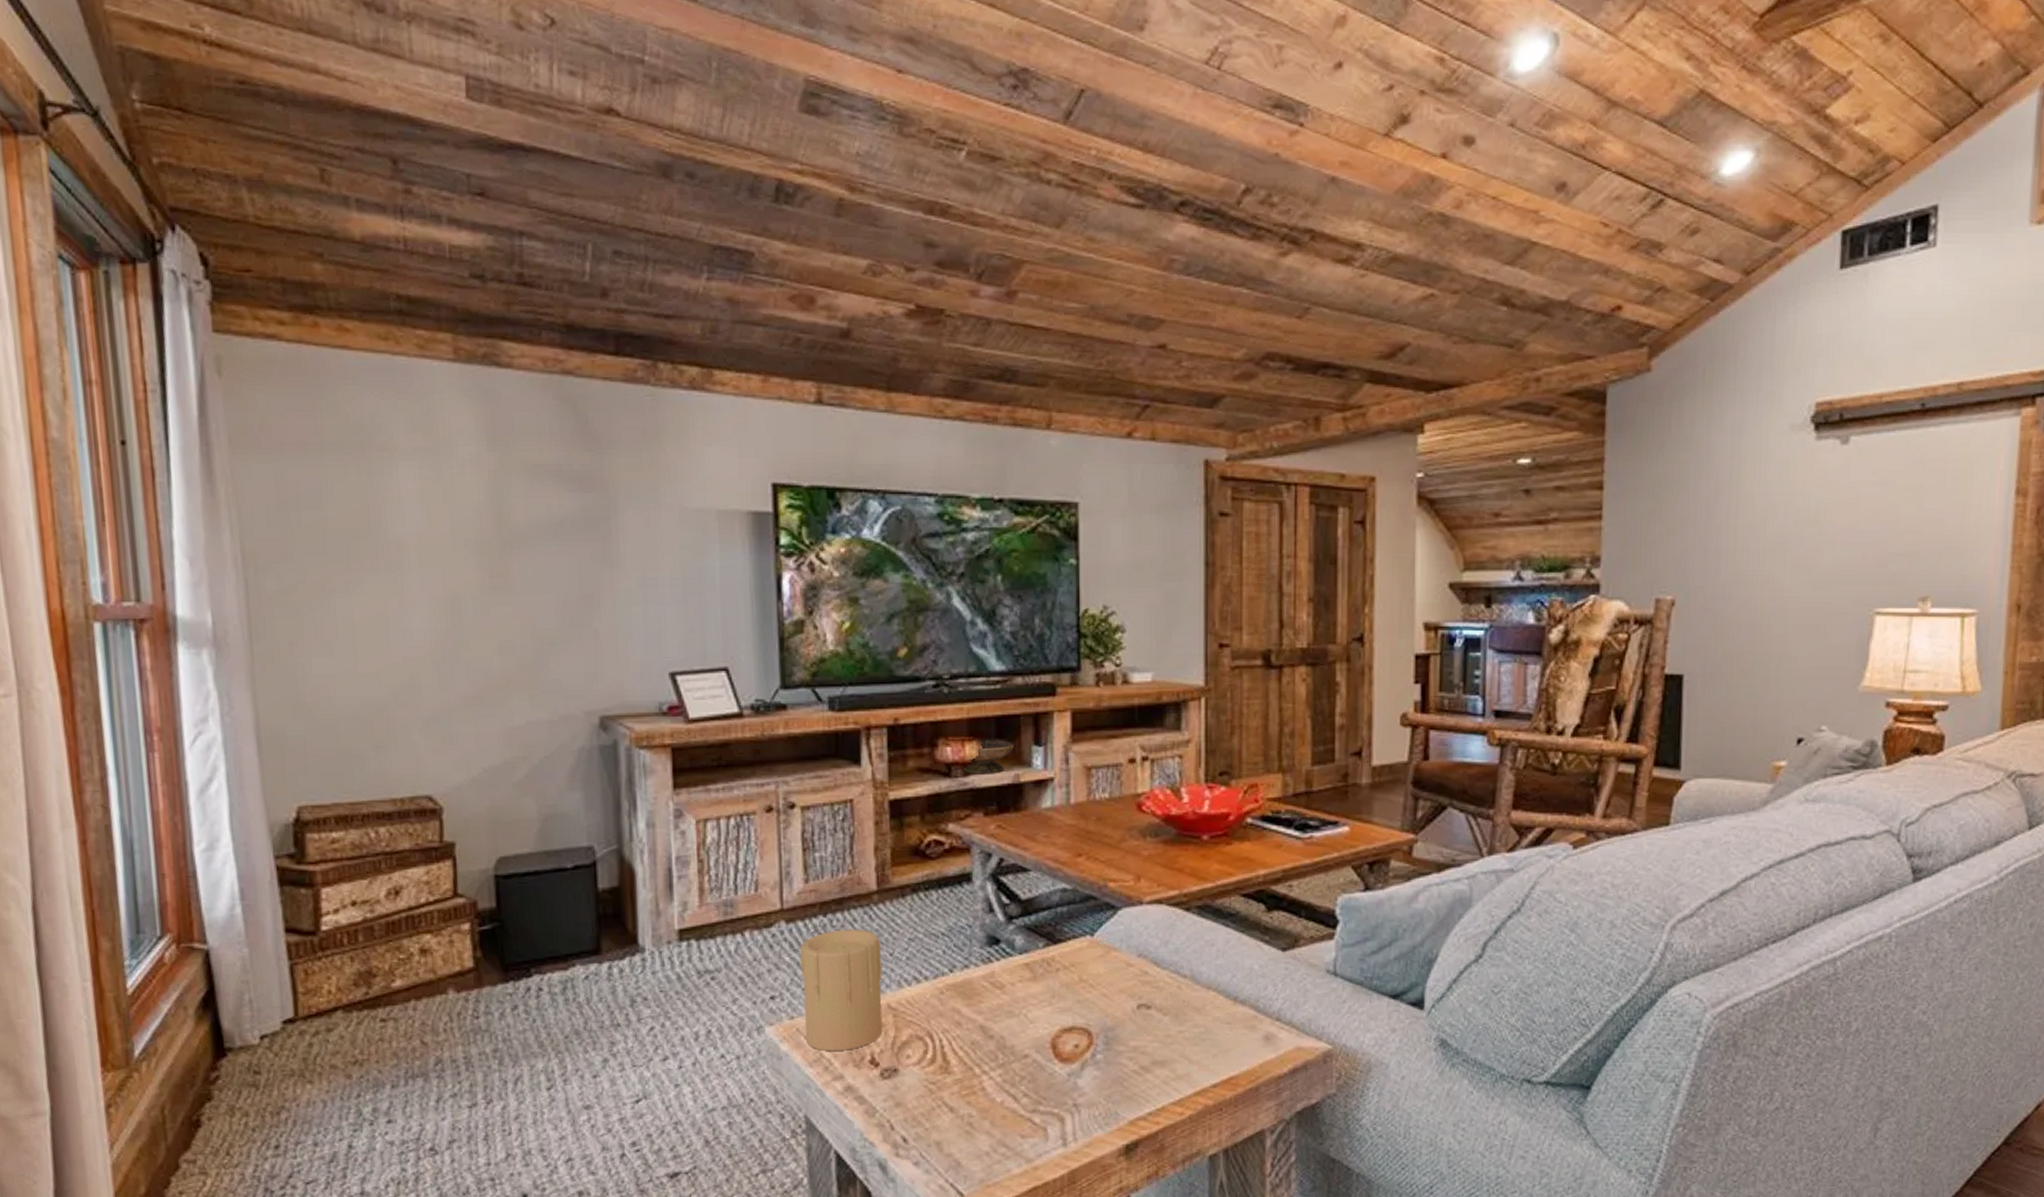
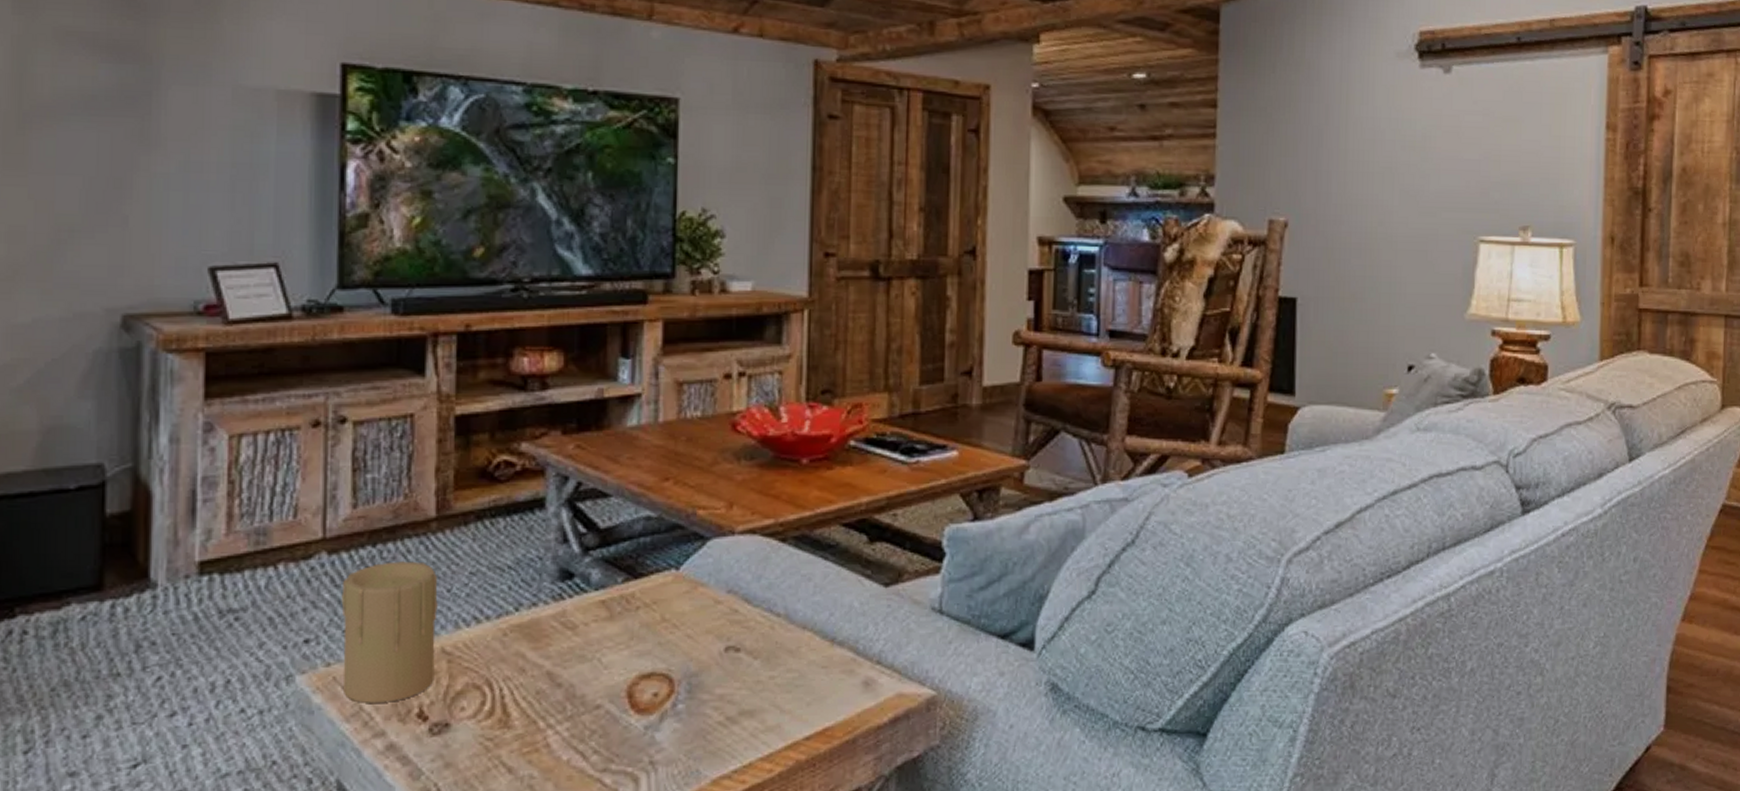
decorative bowl: present [964,738,1014,774] -> none [541,348,599,388]

